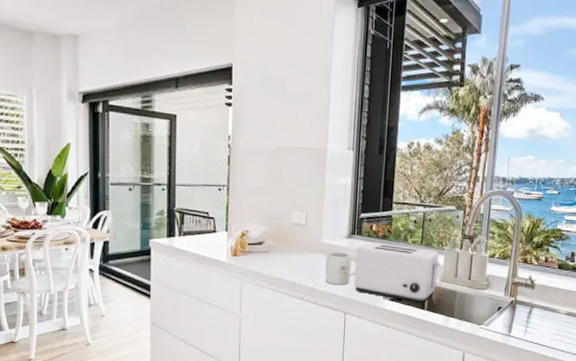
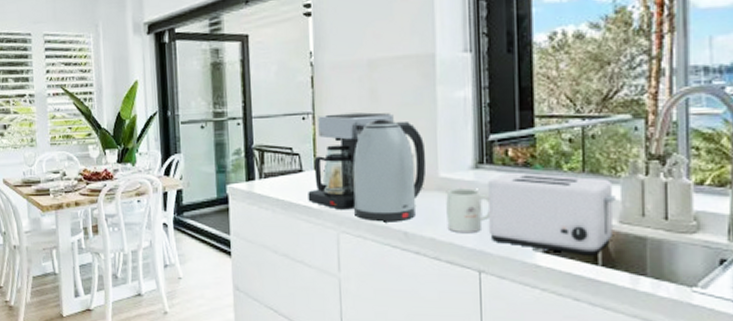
coffee maker: none [219,188,292,264] -> present [308,112,394,210]
kettle: none [255,195,314,275] -> present [352,119,426,222]

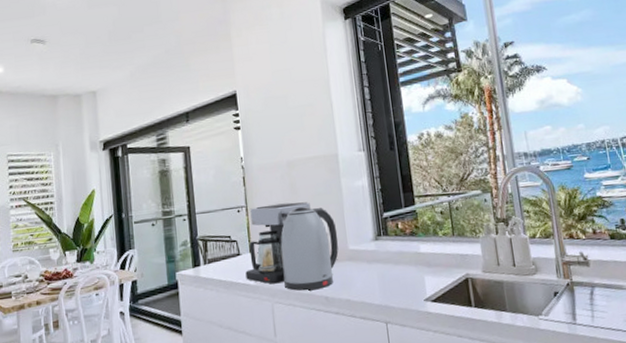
mug: present [446,188,491,234] -> none [355,256,390,293]
toaster: present [487,171,615,256] -> none [386,239,480,301]

